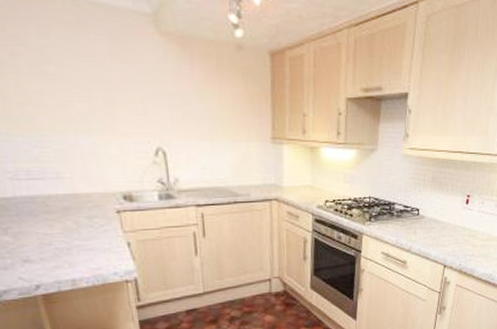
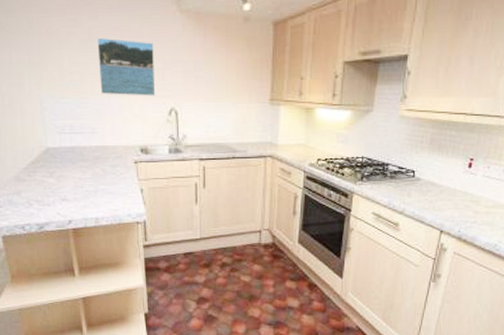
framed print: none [53,60,137,134] -> present [97,37,156,96]

